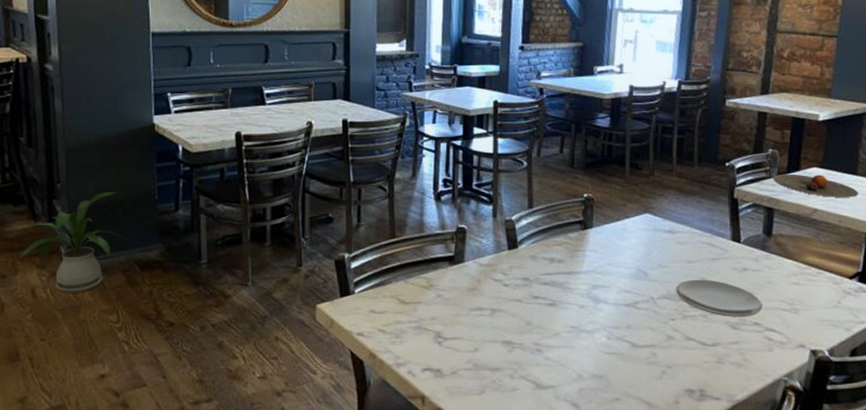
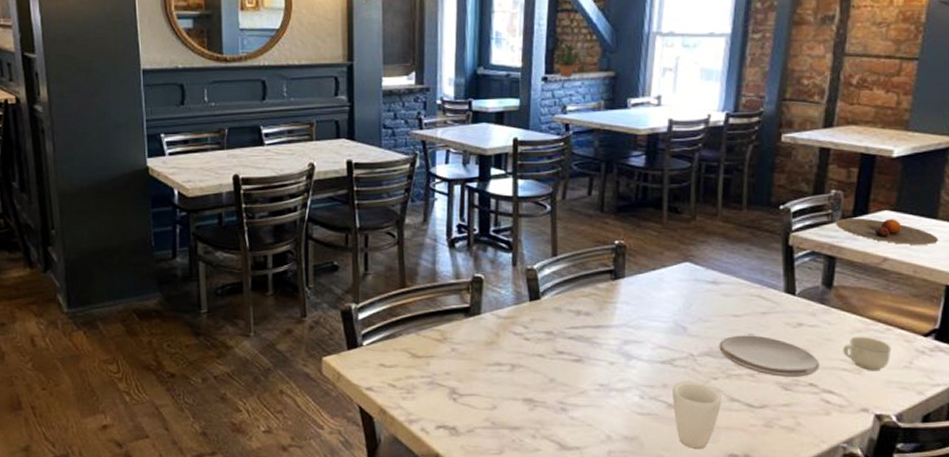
house plant: present [12,192,127,293] -> none [9,239,124,342]
potted plant: none [528,13,559,47] -> present [552,40,587,78]
cup: none [636,322,680,386] -> present [672,381,722,450]
cup: none [781,279,823,311] -> present [842,336,892,371]

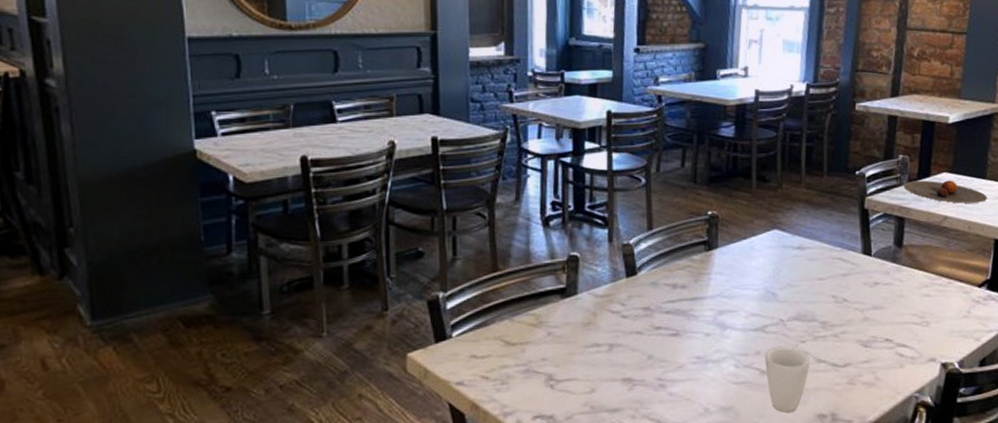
potted plant: present [552,40,587,78] -> none [644,11,678,49]
plate: present [719,335,820,377] -> none [806,296,894,335]
cup: present [842,336,892,371] -> none [912,290,953,323]

